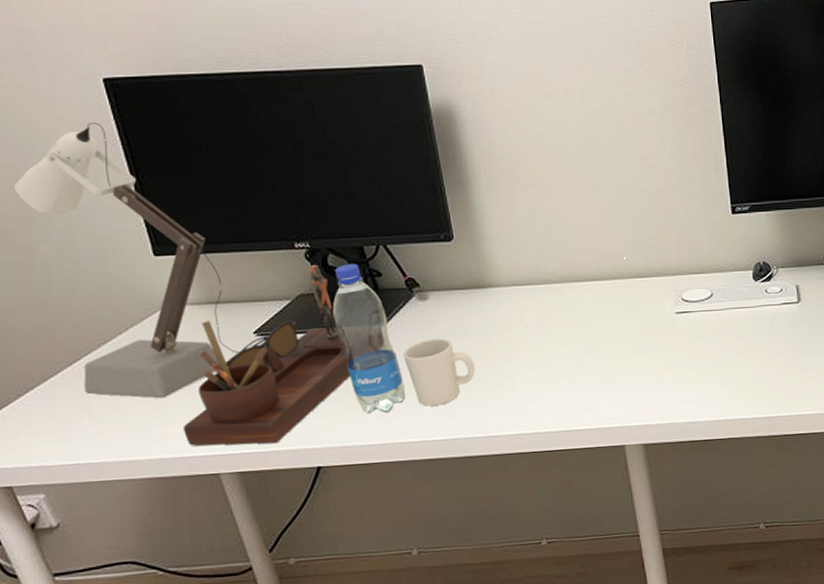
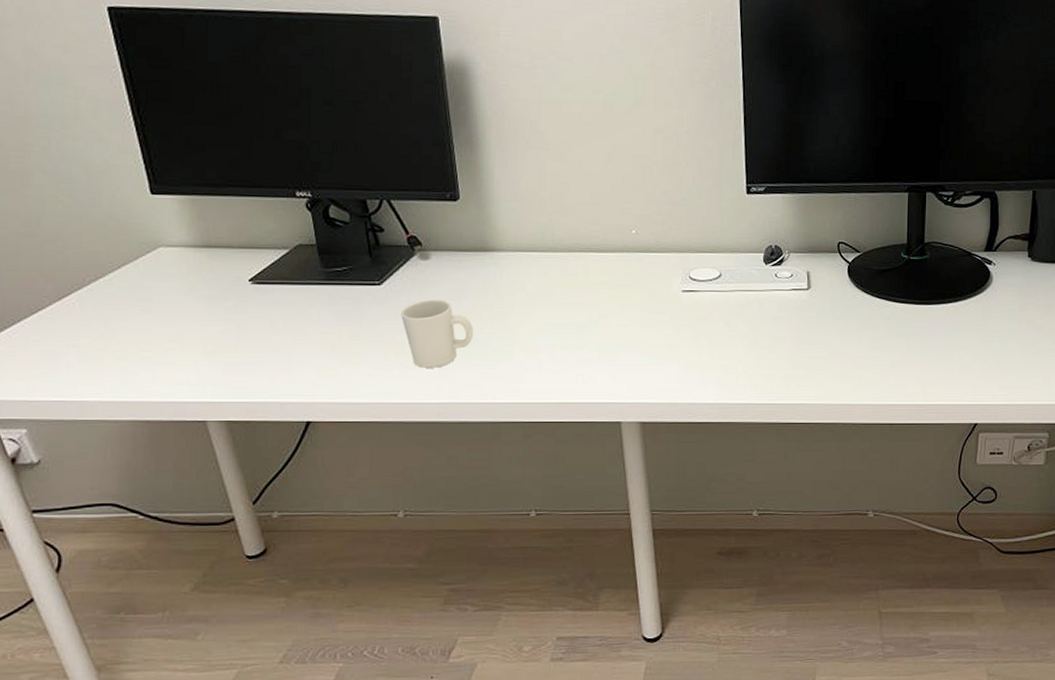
desk lamp: present [15,122,240,399] -> none [11,52,234,341]
desk organizer: present [182,265,351,446] -> none [171,216,346,394]
bottle: present [332,264,405,414] -> none [331,217,400,372]

